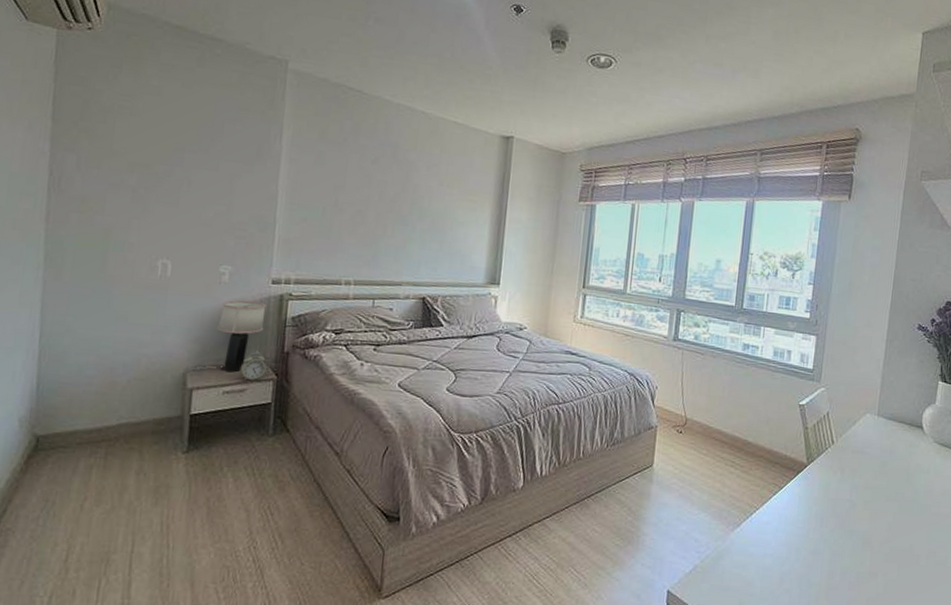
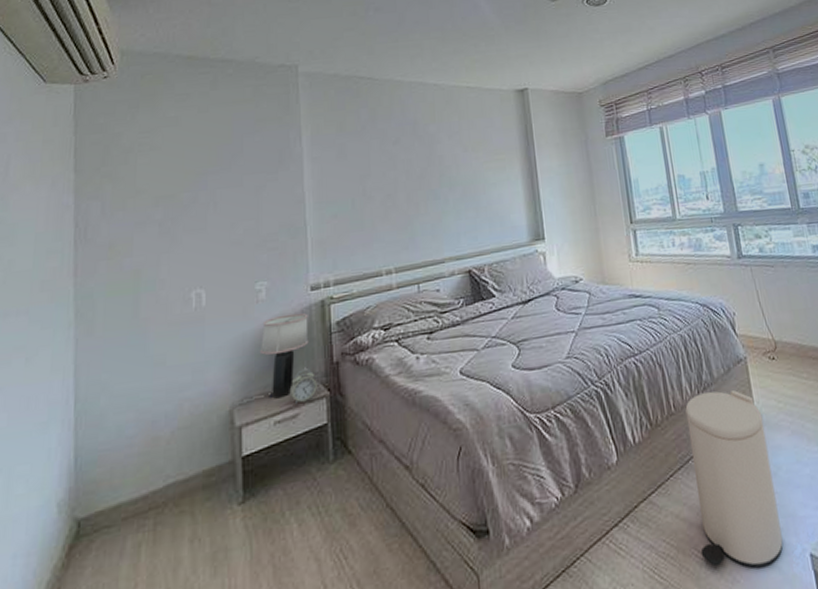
pedal bin: none [576,447,658,593] -> present [685,389,783,569]

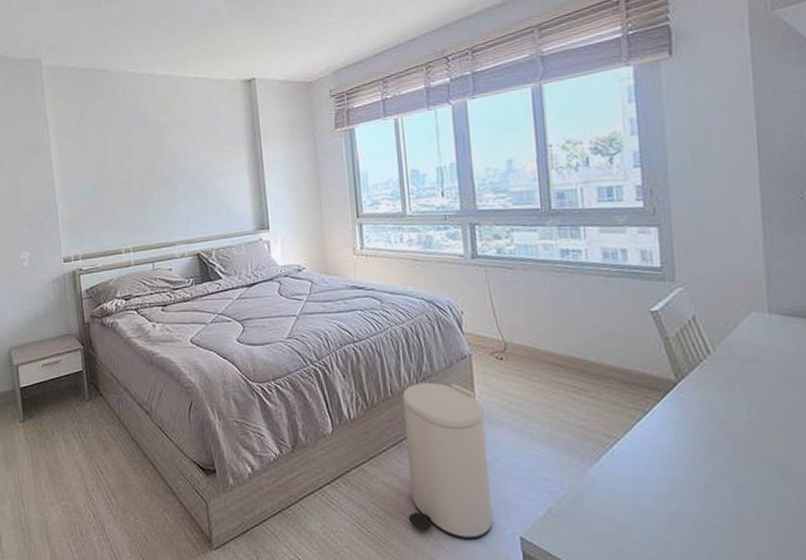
table lamp: present [259,313,309,399] -> none [27,280,65,347]
alarm clock: present [289,368,317,404] -> none [52,326,73,353]

